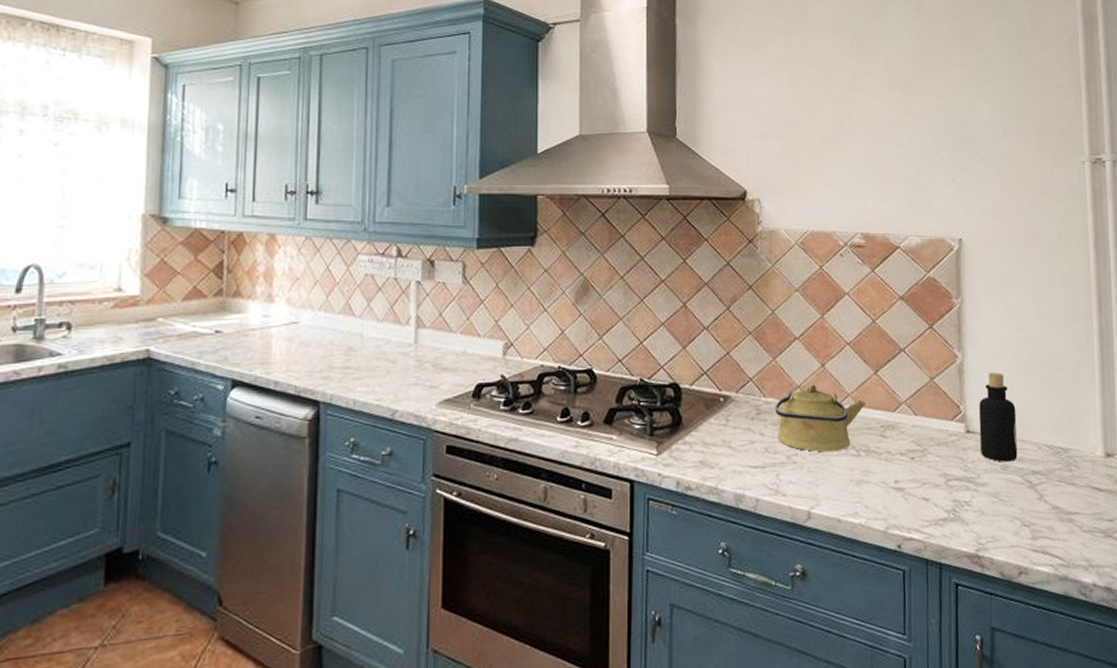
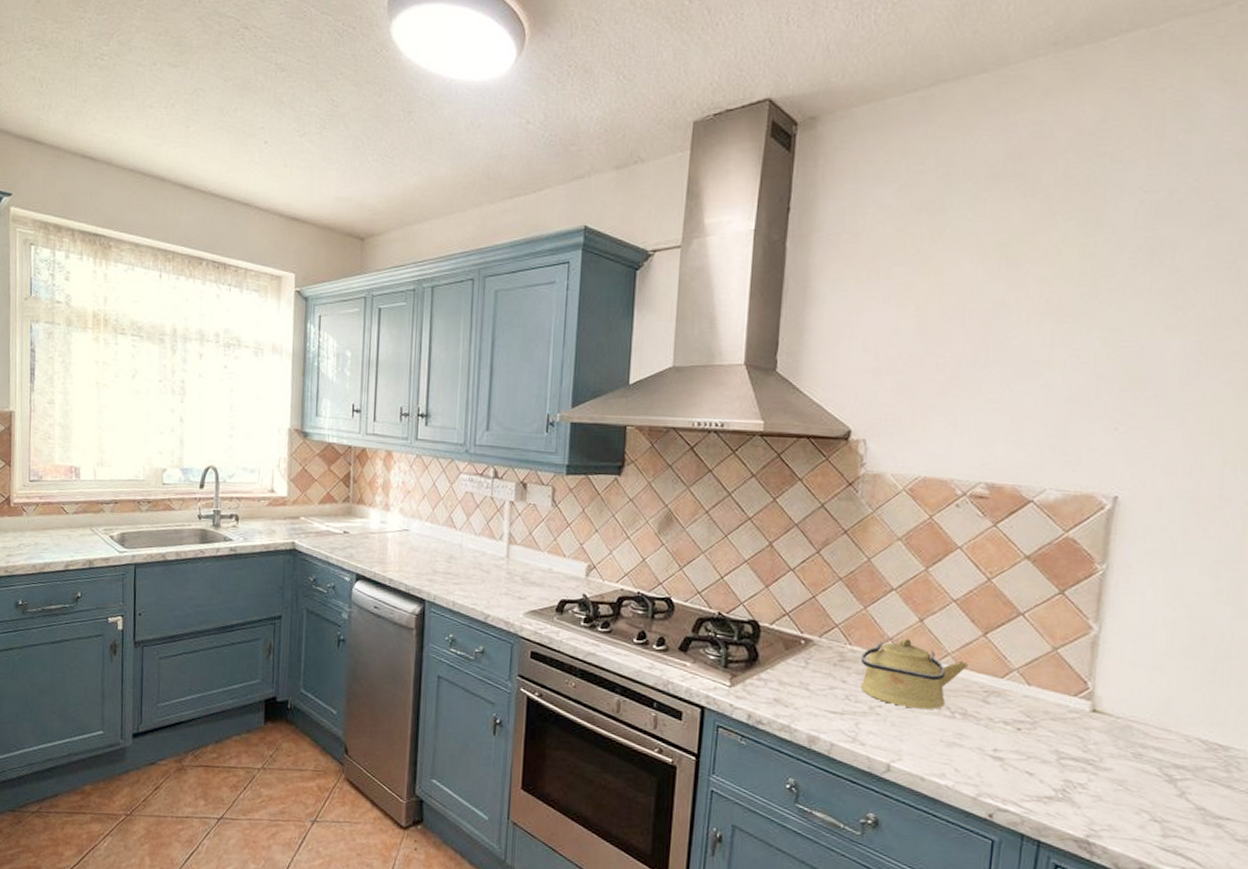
bottle: present [978,372,1018,462] -> none [1108,650,1163,751]

